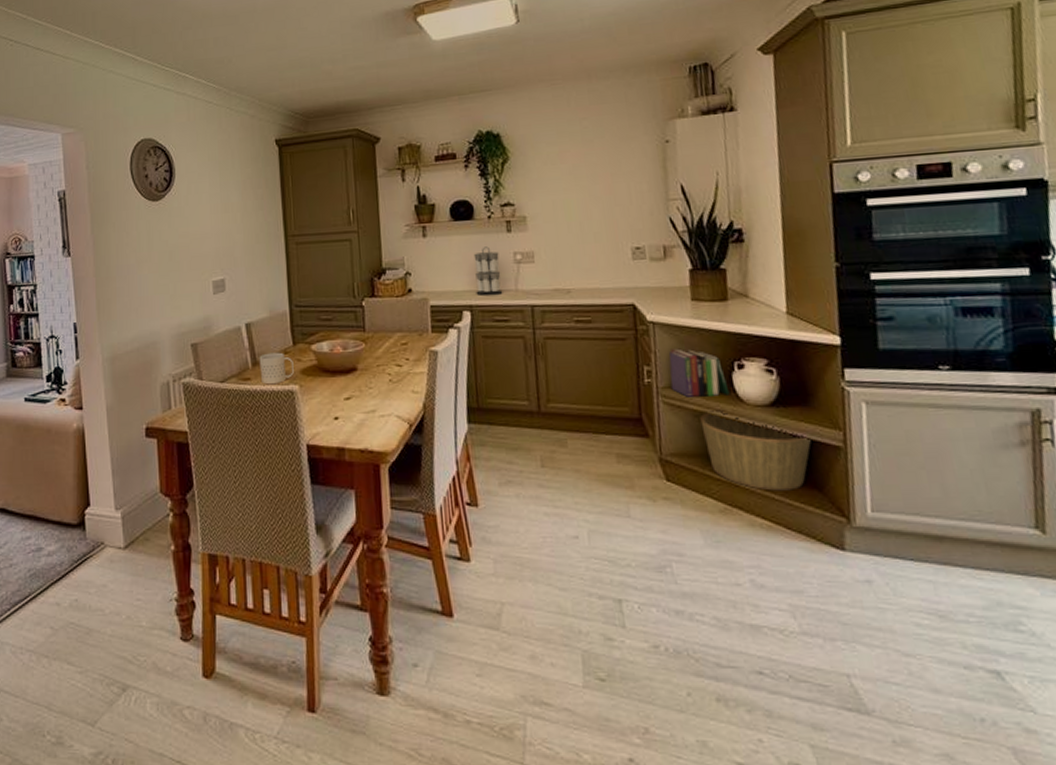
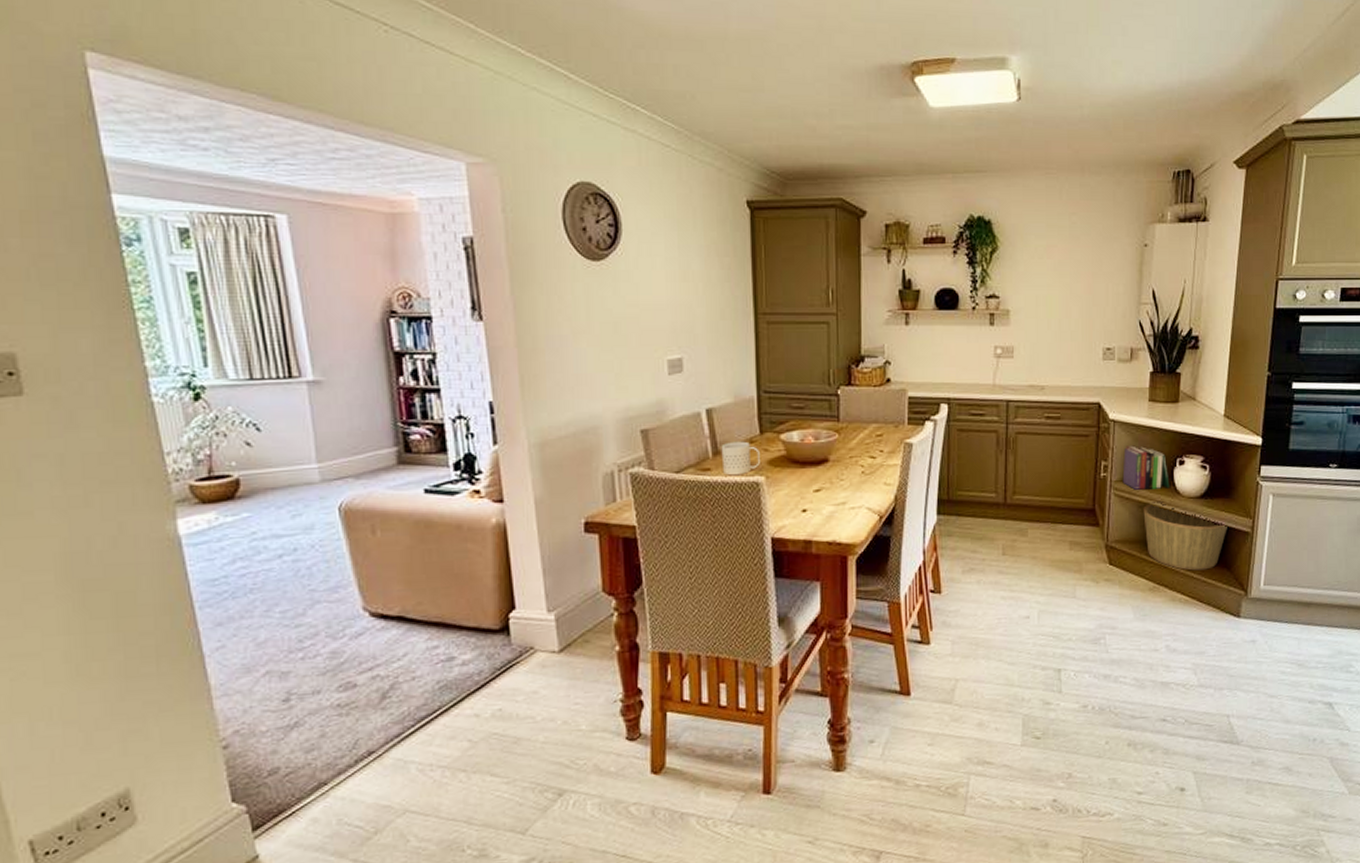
spice rack: present [473,246,503,297] -> none [954,339,981,390]

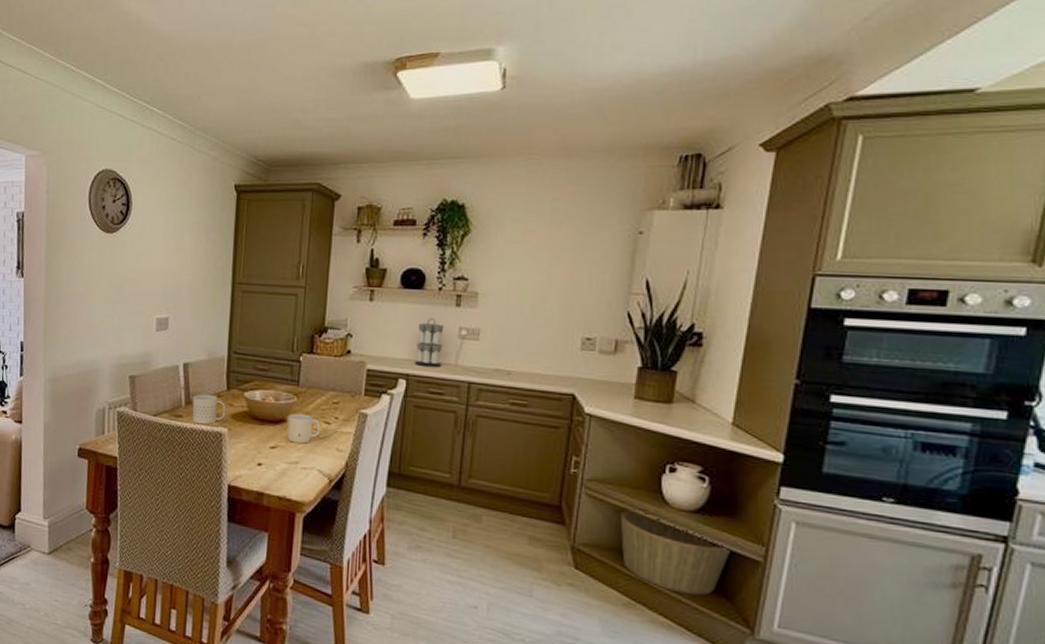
mug: none [830,450,866,483] -> present [287,413,321,444]
spice rack: none [954,339,981,390] -> present [414,318,444,368]
books: present [1122,445,1170,490] -> none [596,443,656,496]

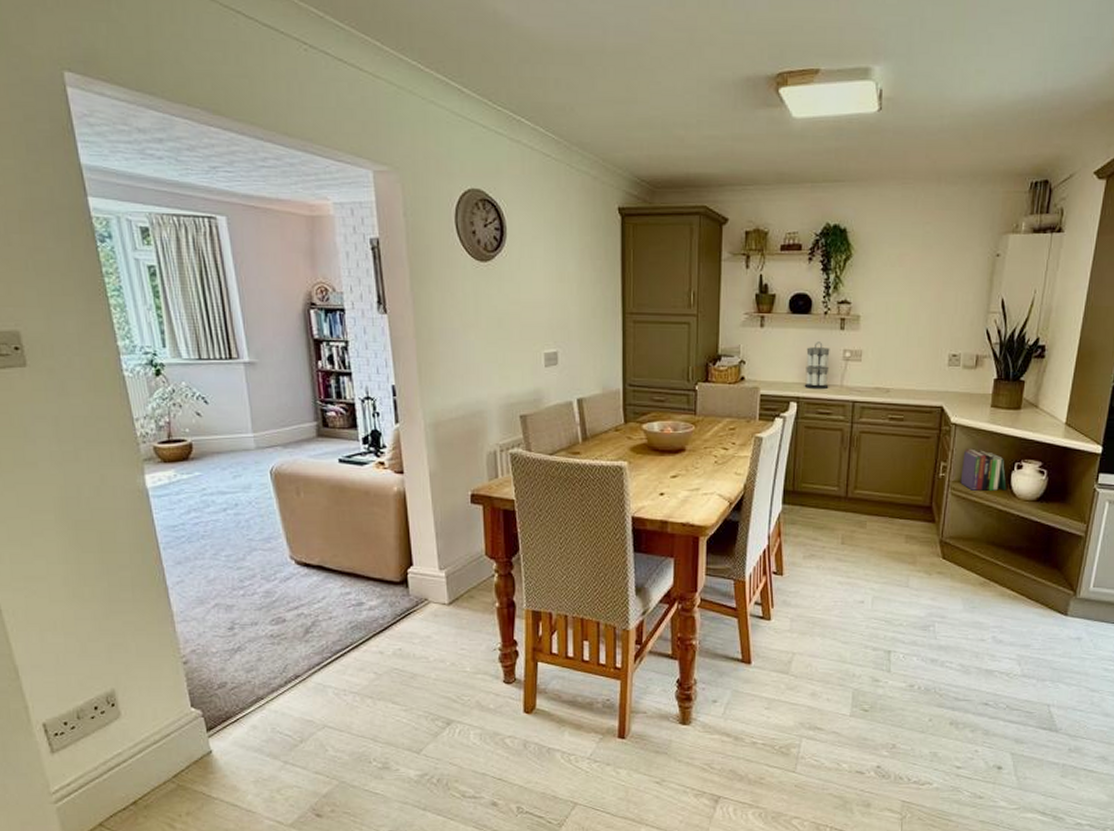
mug: present [192,394,226,425] -> none [590,429,625,460]
mug: present [287,413,321,444] -> none [687,441,719,471]
books: none [596,443,656,496] -> present [960,448,1007,491]
basket: present [620,508,732,596] -> none [978,503,1062,569]

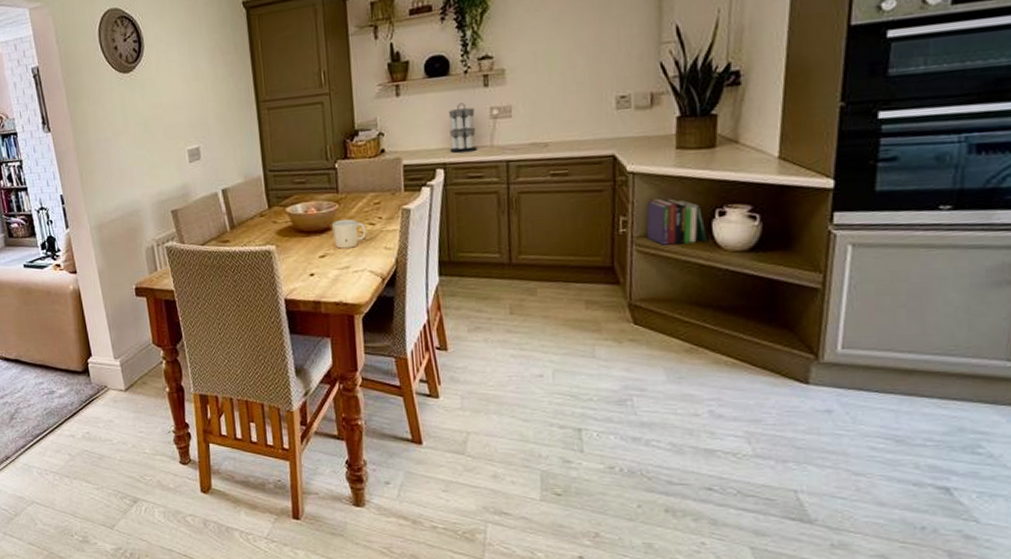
mug: none [687,441,719,471] -> present [332,219,367,249]

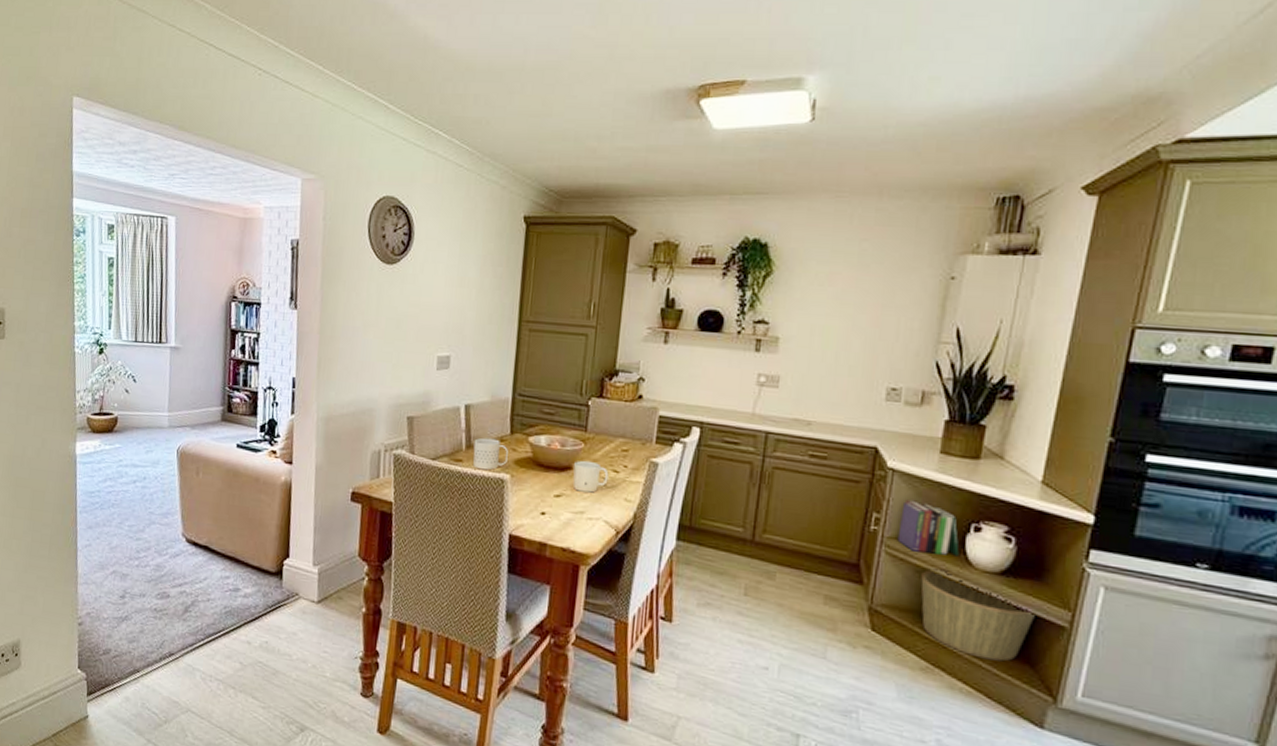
mug: none [236,215,272,246] -> present [472,437,509,471]
spice rack: present [448,102,478,154] -> none [709,363,742,417]
basket: none [674,257,789,331] -> present [920,568,1037,662]

